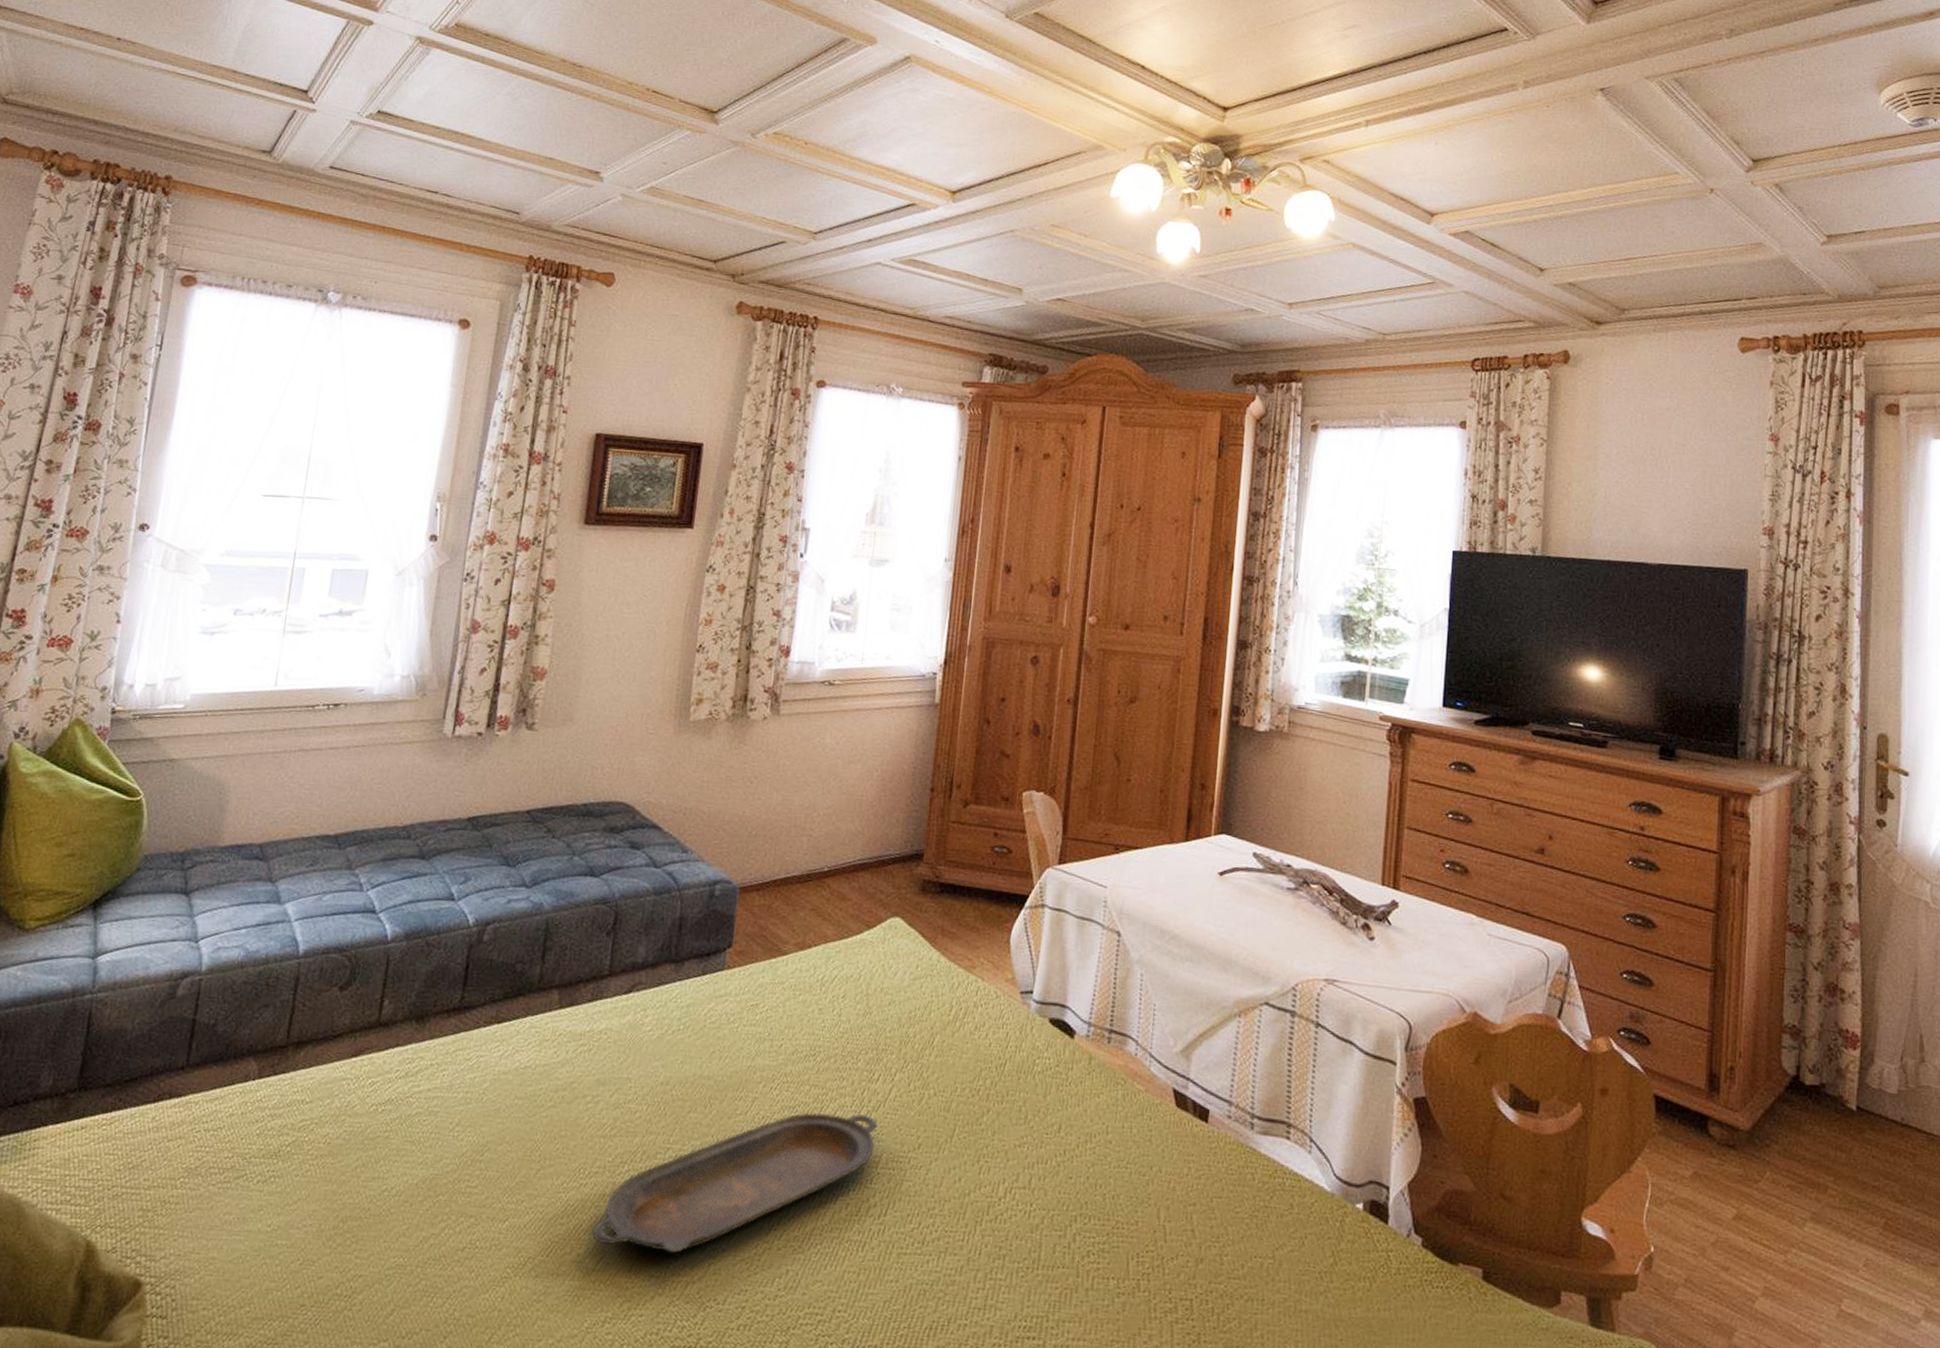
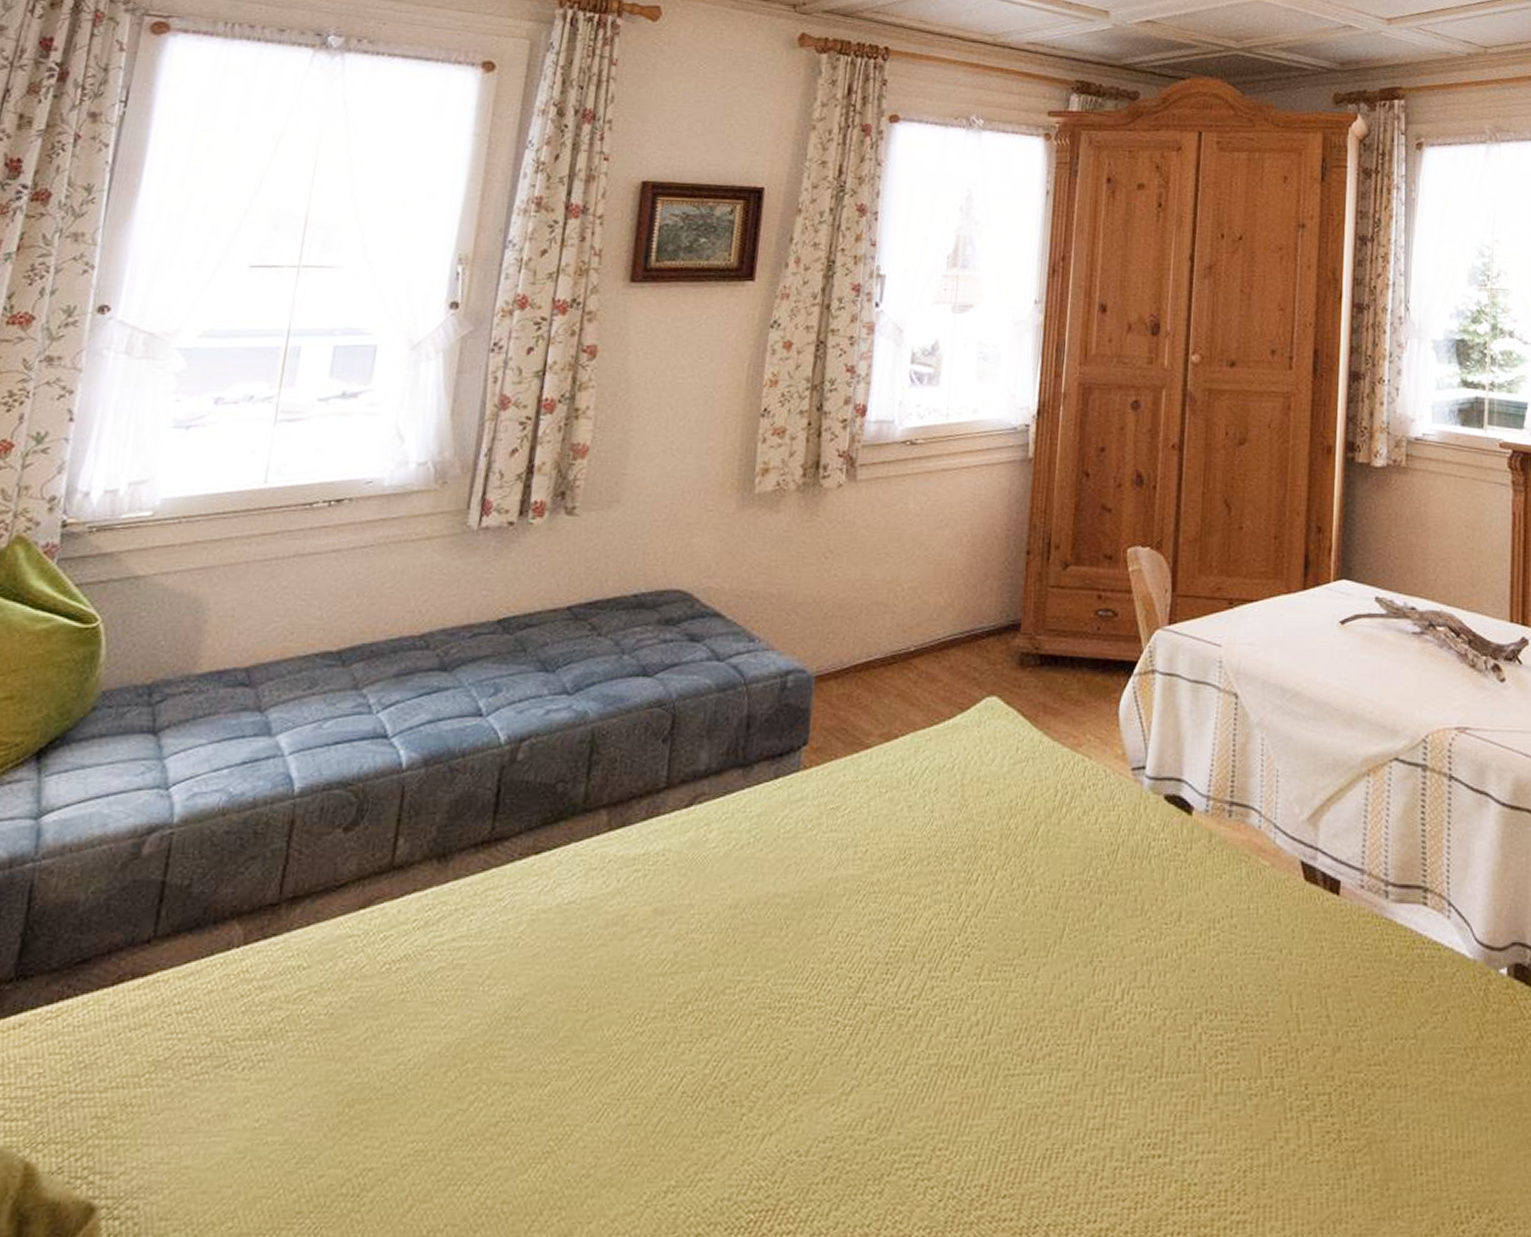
serving tray: present [591,1112,879,1254] -> none [649,920,979,1103]

